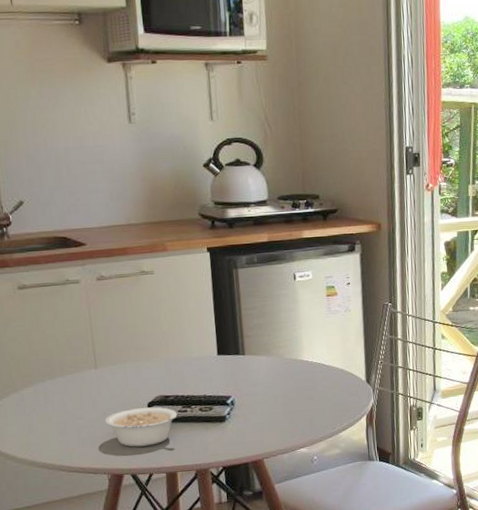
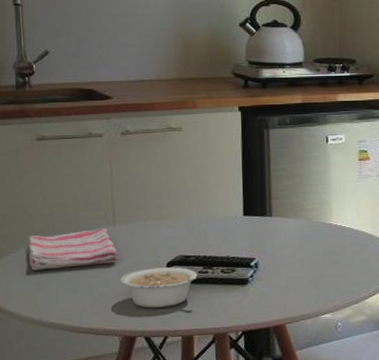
dish towel: none [16,372,102,415] -> present [27,229,118,271]

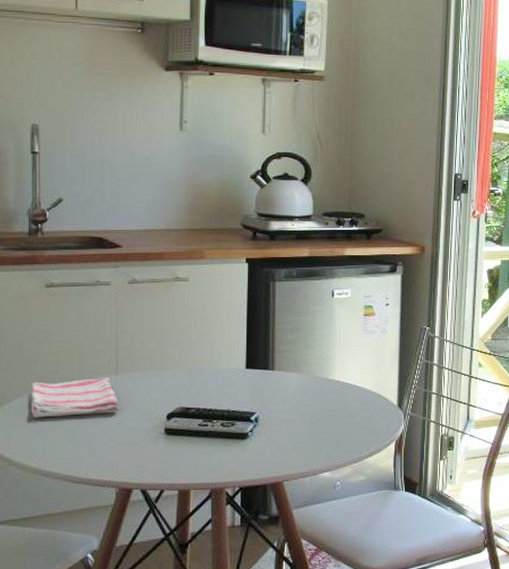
legume: present [120,267,204,308] -> none [120,419,203,460]

